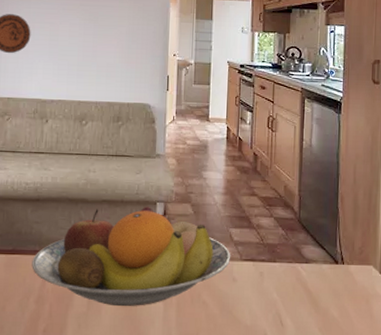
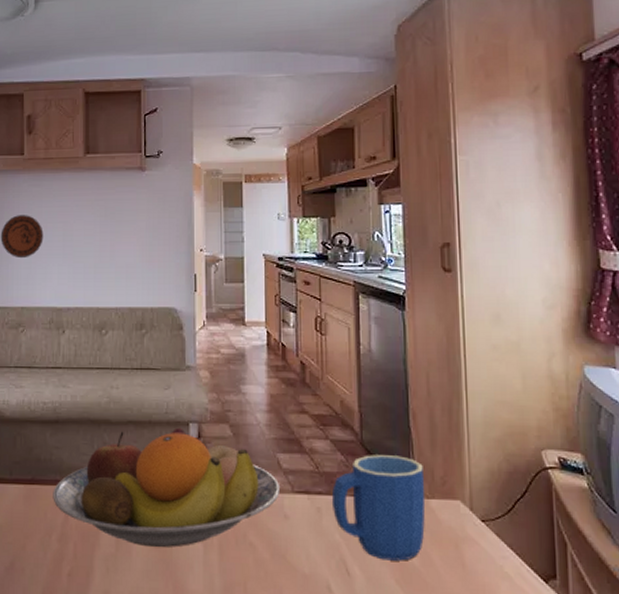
mug: none [272,230,347,314] -> present [331,455,426,561]

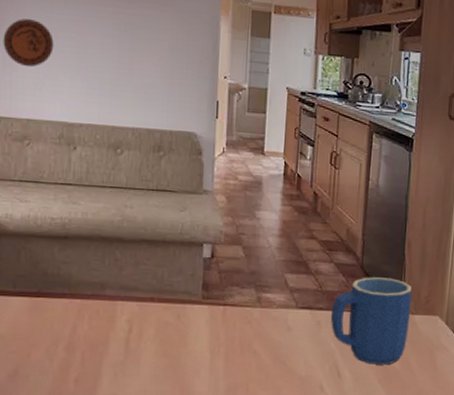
fruit bowl: present [53,427,281,547] -> none [60,247,286,355]

